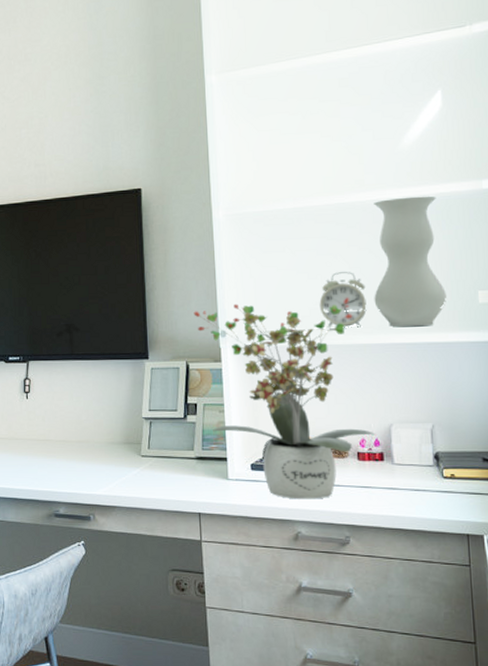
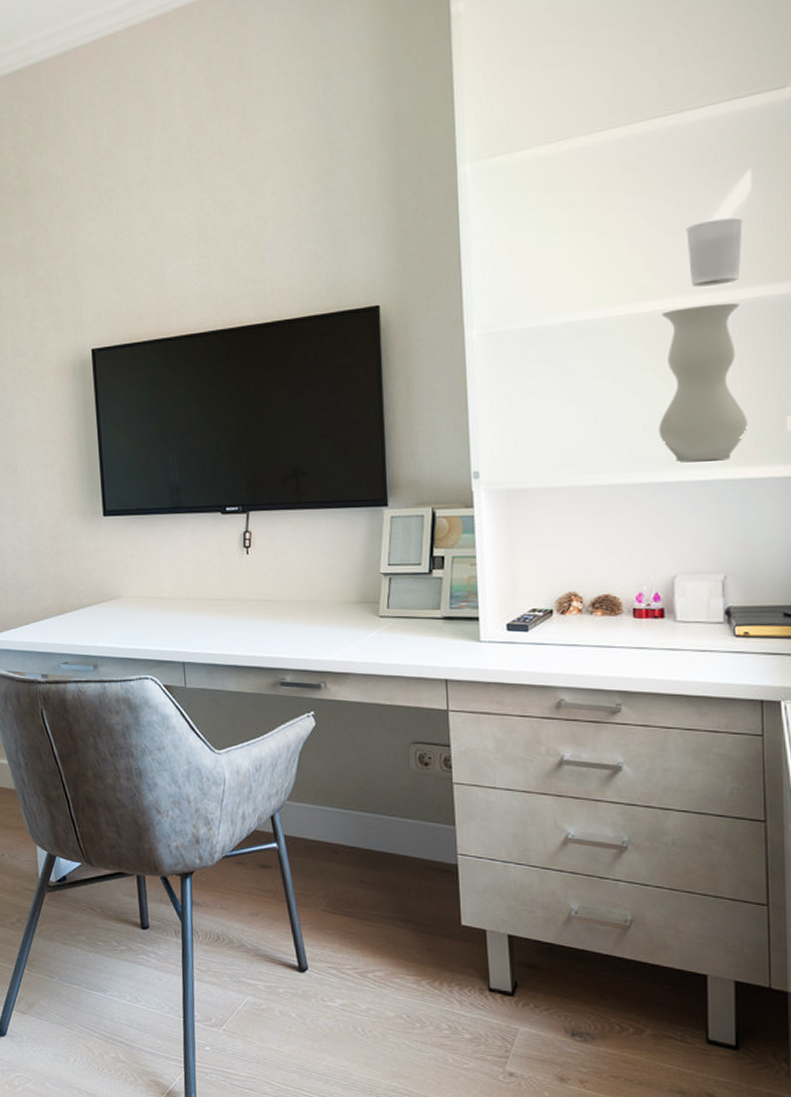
potted plant: present [194,298,375,500] -> none [441,429,655,663]
alarm clock: present [319,271,367,329] -> none [592,397,649,466]
candle holder: none [391,127,436,182] -> present [686,217,743,287]

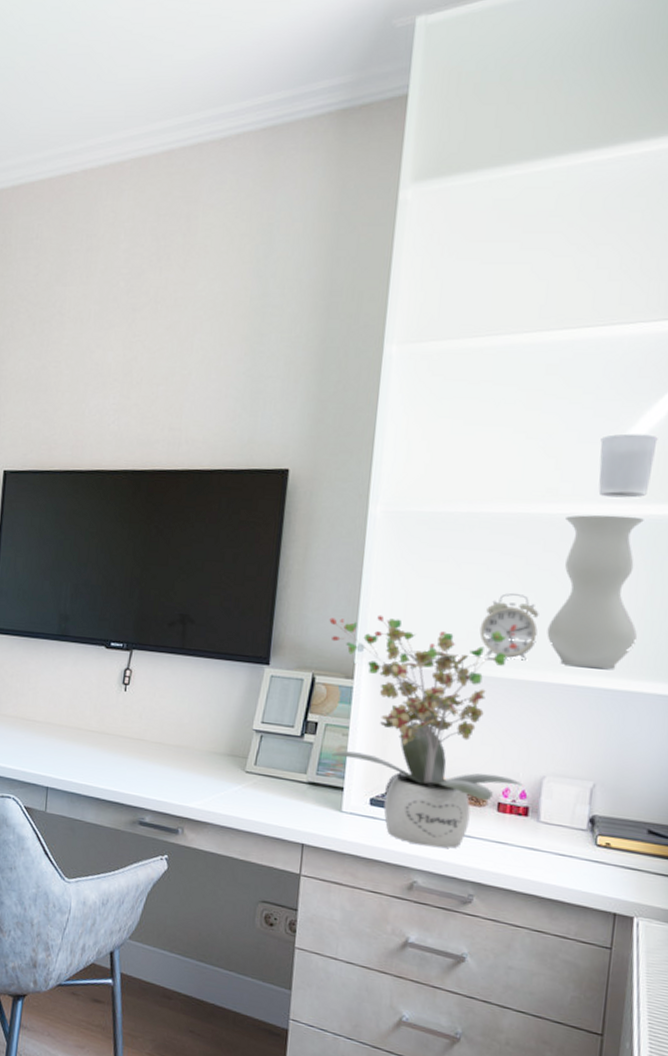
potted plant: none [441,429,655,663] -> present [329,615,523,848]
alarm clock: none [592,397,649,466] -> present [479,592,539,661]

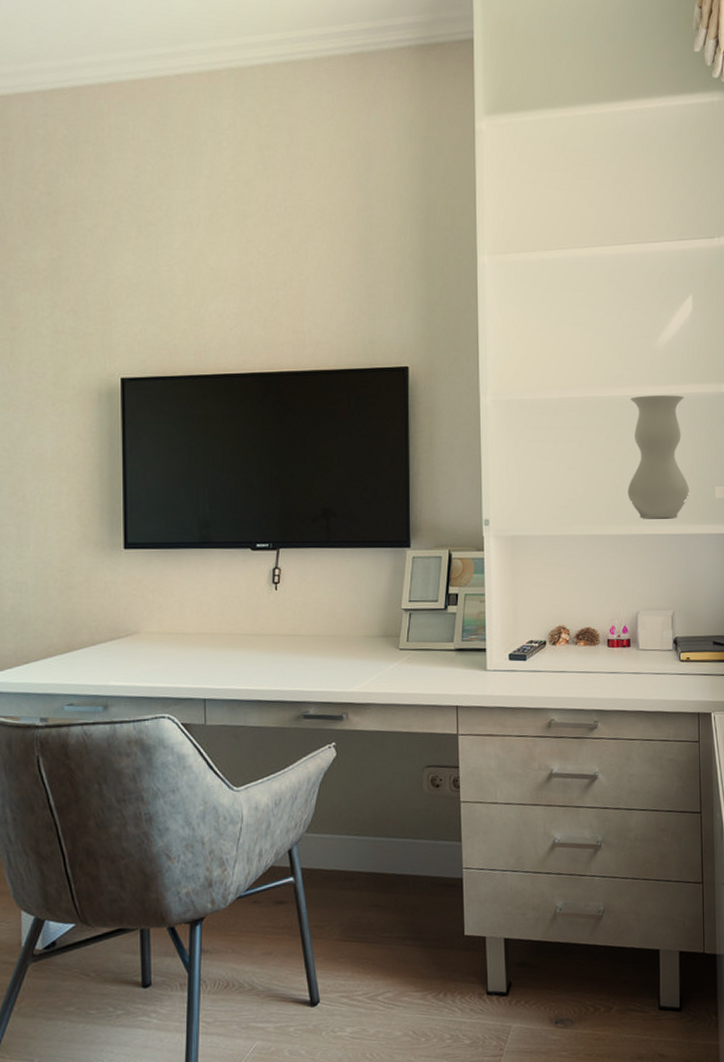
potted plant: present [329,615,523,848] -> none [458,489,624,688]
alarm clock: present [479,592,539,661] -> none [578,463,621,519]
candle holder: present [598,433,658,498] -> none [648,329,686,381]

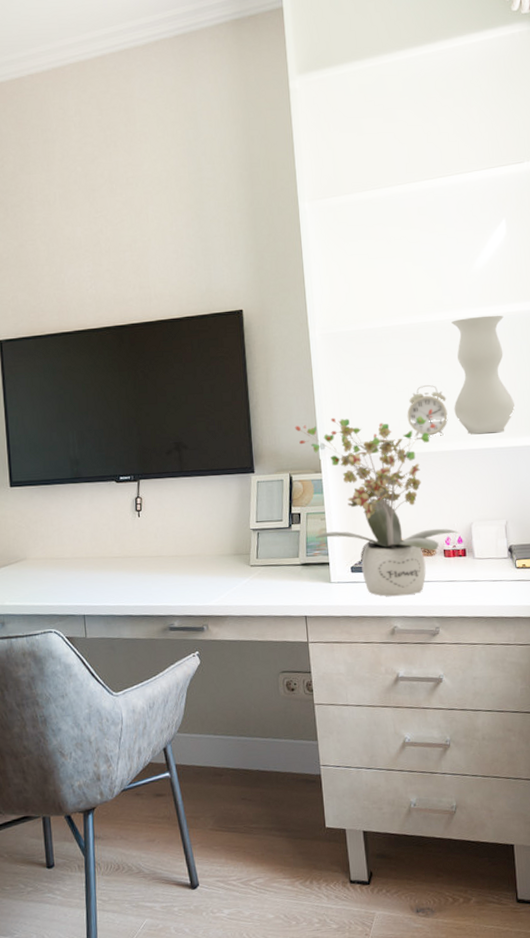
potted plant: none [458,489,624,688] -> present [295,409,458,597]
alarm clock: none [578,463,621,519] -> present [407,384,448,438]

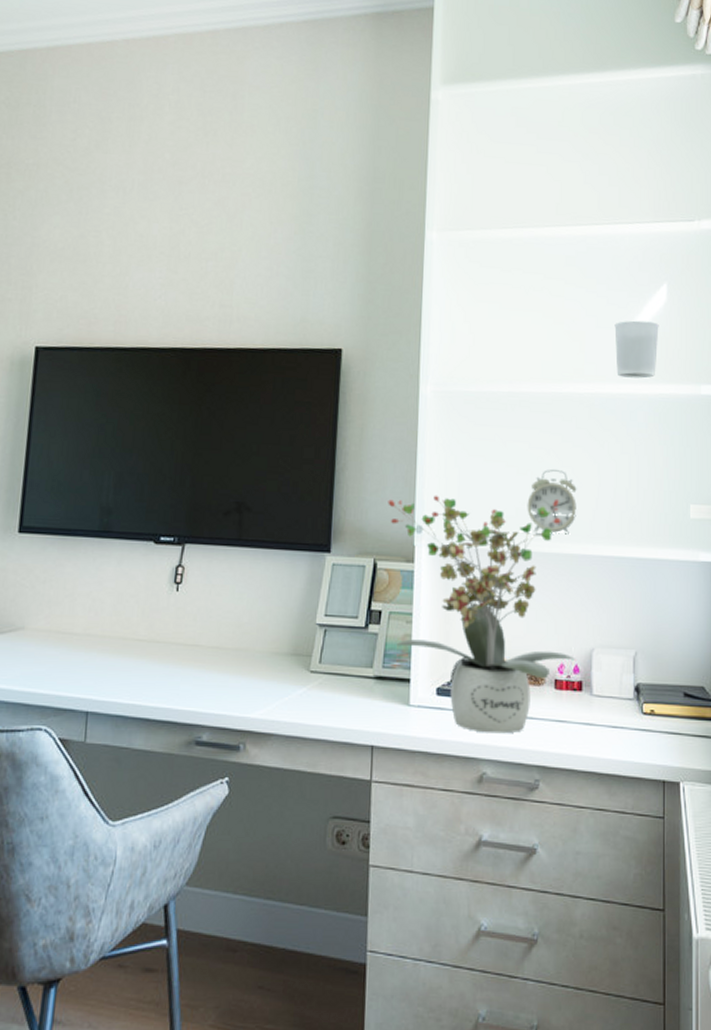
vase: present [451,315,515,434] -> none [585,394,658,539]
candle holder: none [464,253,503,303] -> present [614,320,659,379]

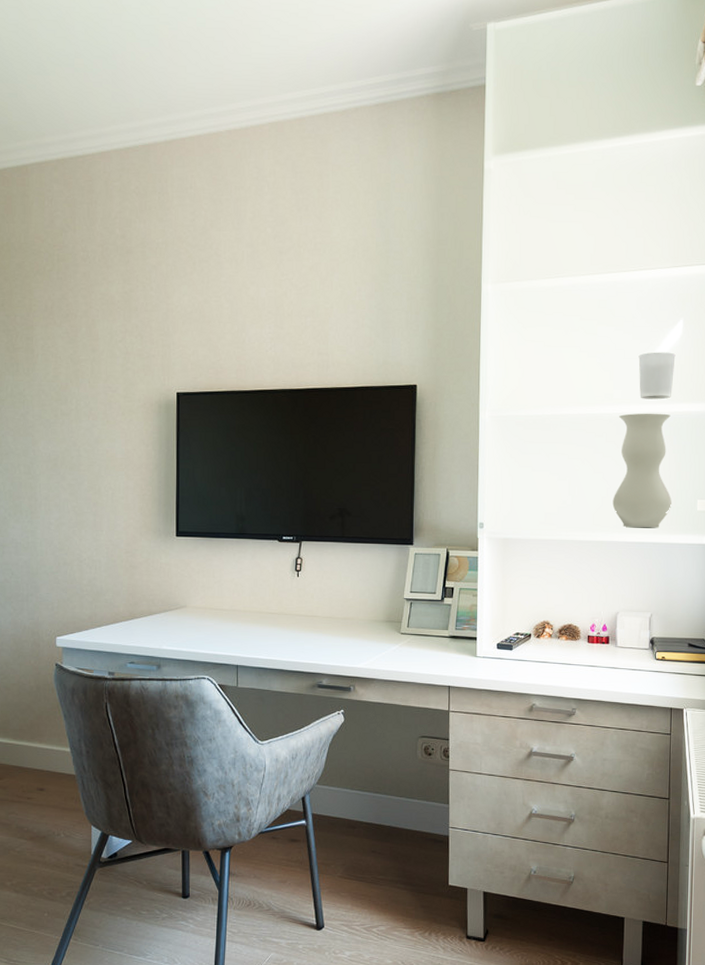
potted plant: present [388,495,575,734] -> none [456,498,604,676]
alarm clock: present [527,468,577,535] -> none [566,475,606,526]
vase: none [585,394,658,539] -> present [612,413,672,528]

